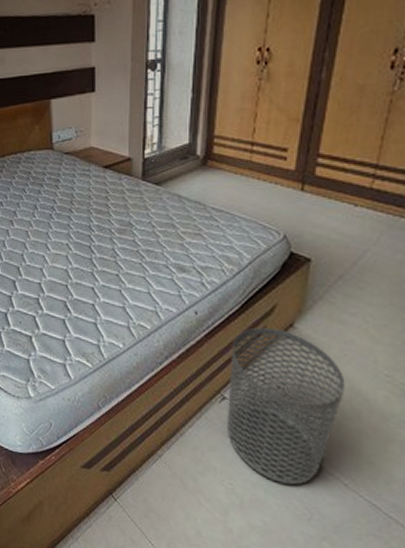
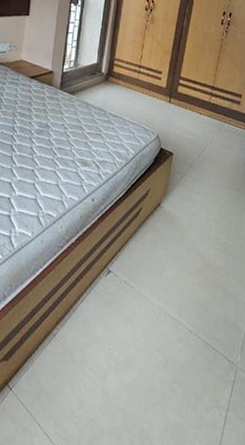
waste bin: present [227,327,345,486] -> none [110,208,192,339]

